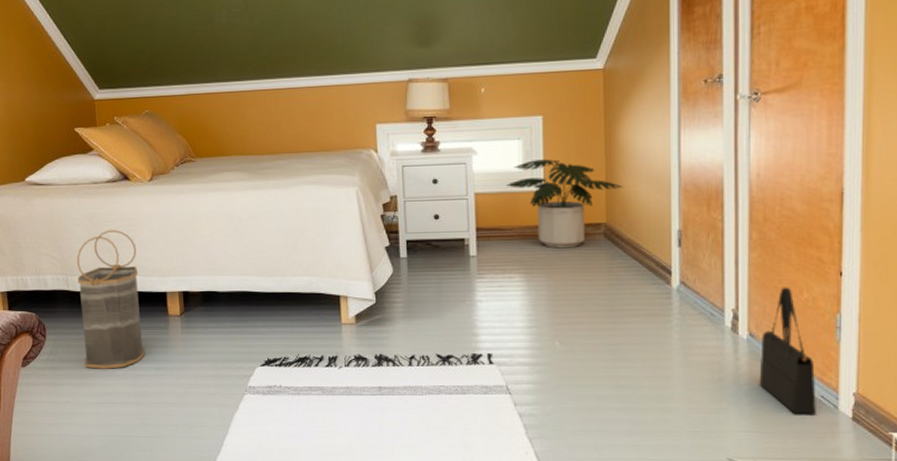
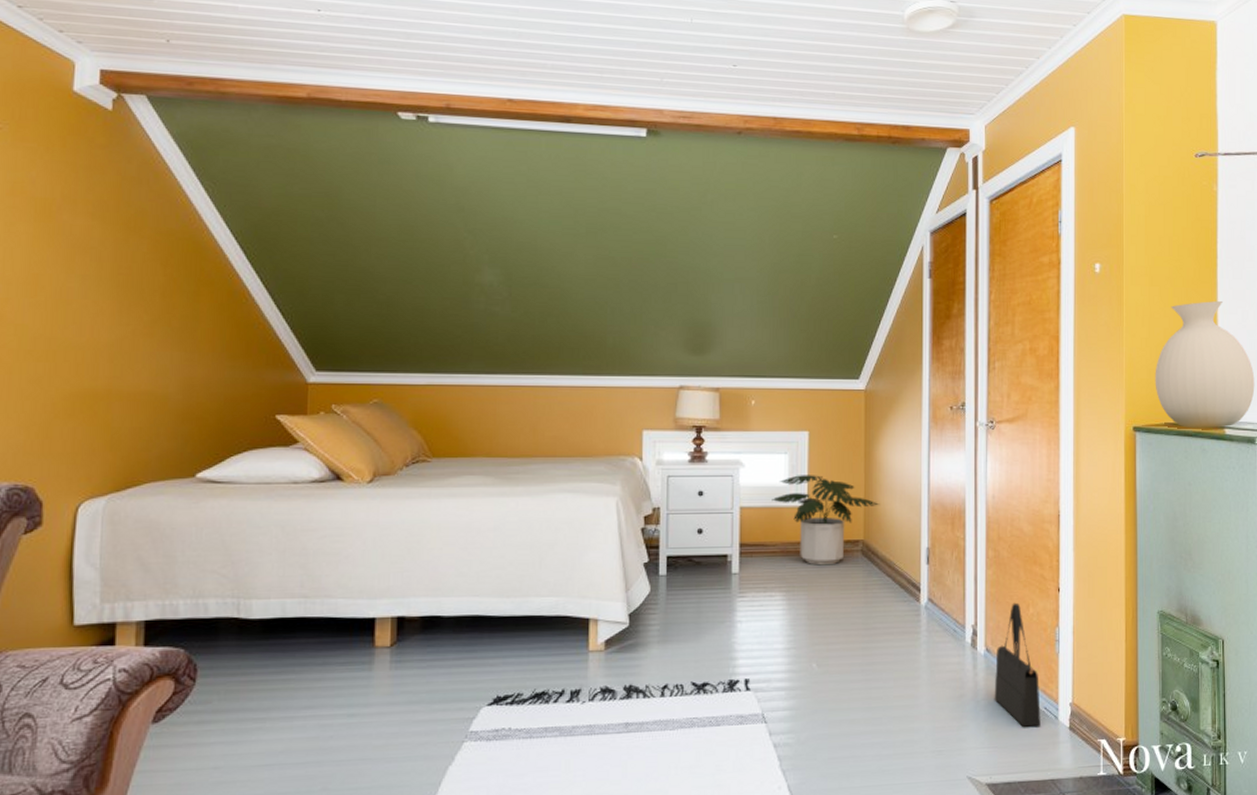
basket: present [76,230,146,369] -> none [249,541,342,720]

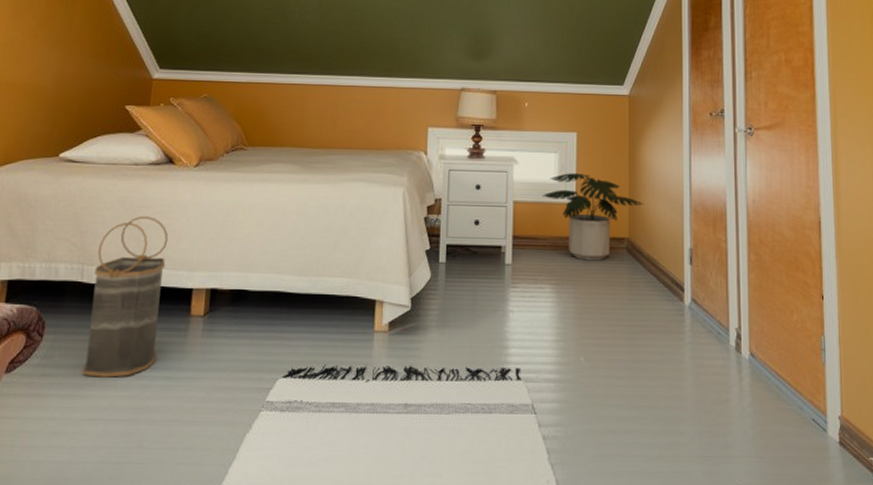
basket: none [249,541,342,720] -> present [83,216,169,378]
tote bag: present [994,602,1041,728] -> none [760,308,809,440]

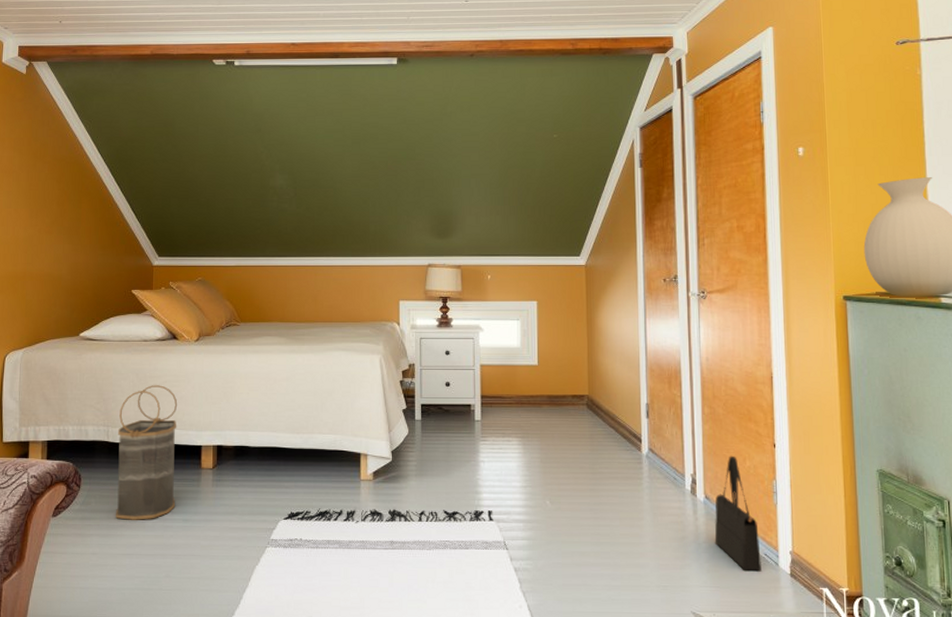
potted plant: present [542,173,643,261] -> none [507,338,601,416]
tote bag: none [760,308,809,440] -> present [714,455,761,572]

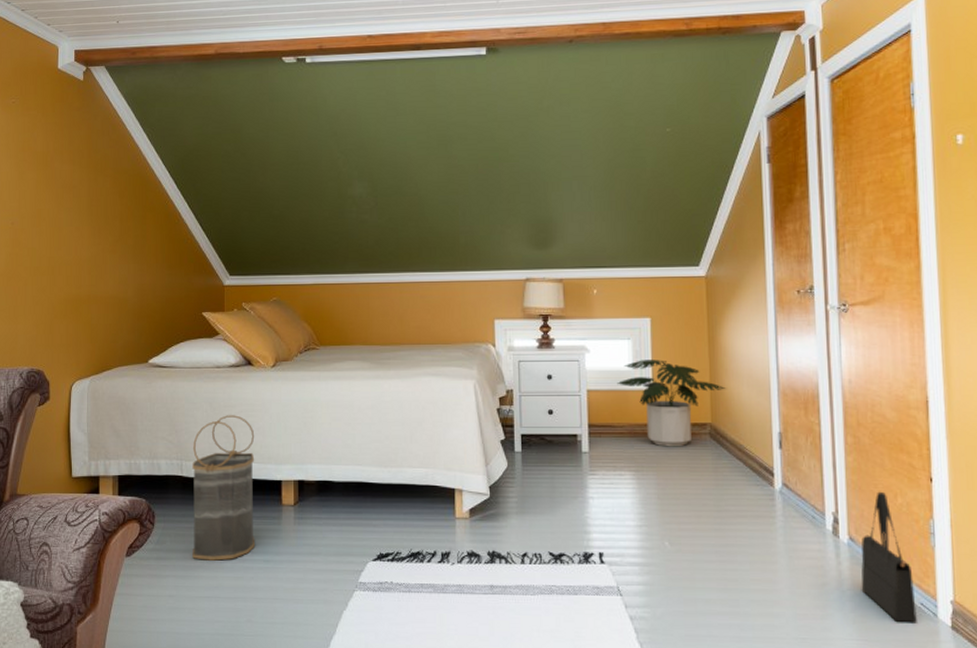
potted plant: none [507,338,601,416] -> present [617,359,726,447]

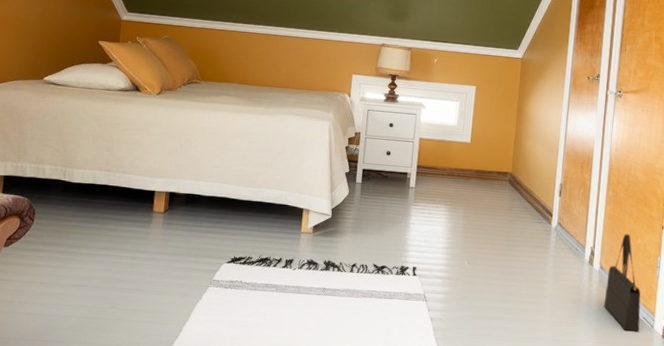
basket: present [192,415,256,561] -> none [66,131,135,255]
potted plant: present [617,359,726,447] -> none [444,118,526,189]

